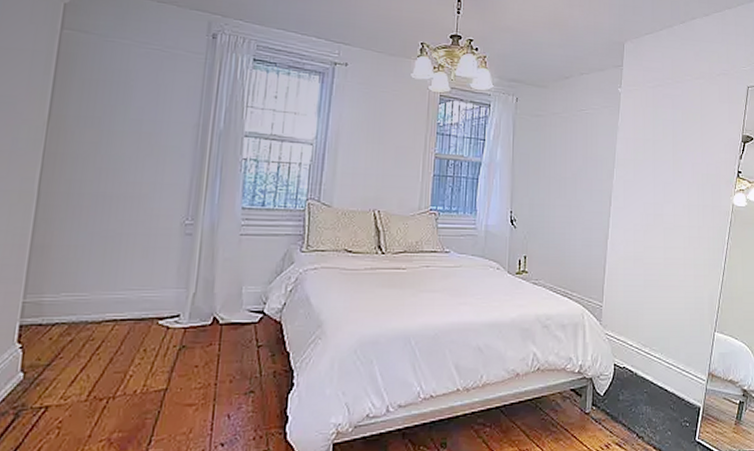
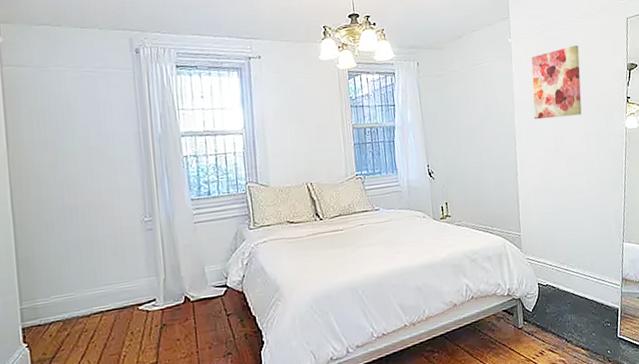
wall art: none [634,106,693,183] -> present [531,45,582,120]

